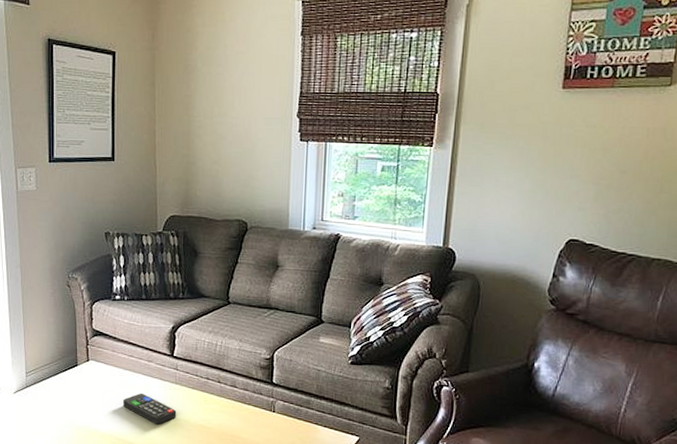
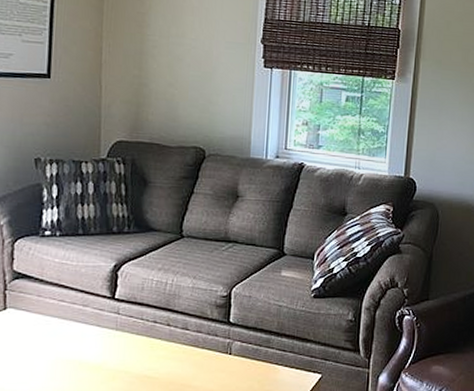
remote control: present [123,393,177,425] -> none [49,343,117,379]

